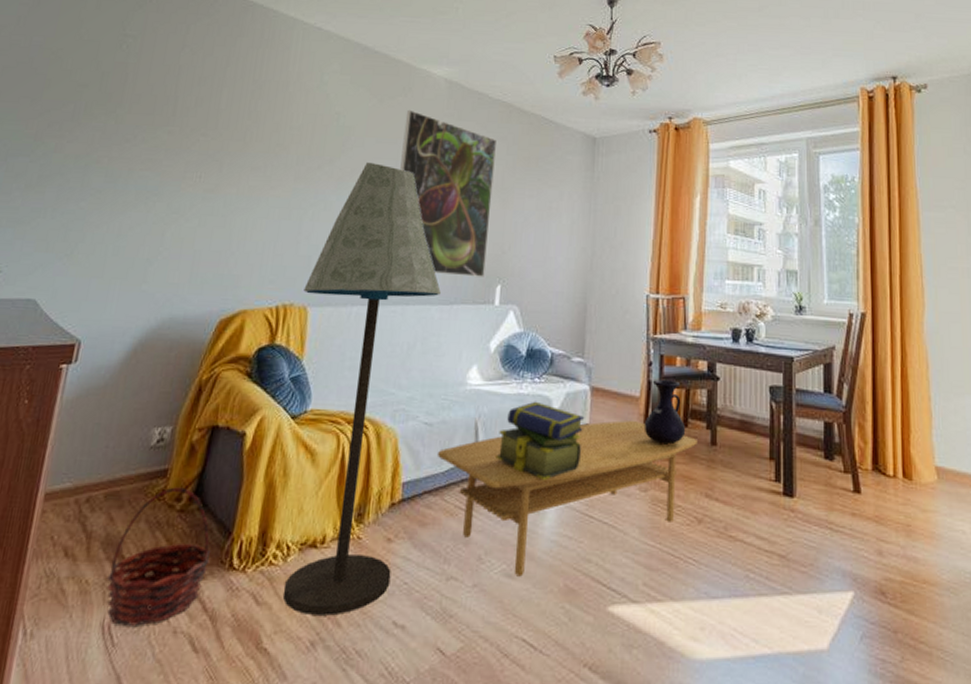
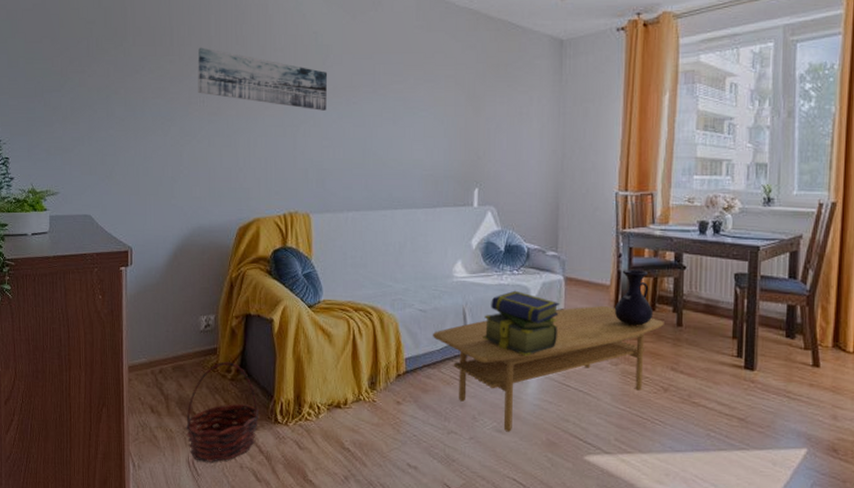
wall art: none [195,120,347,194] -> present [197,47,328,111]
floor lamp: present [283,161,441,616] -> none [305,78,424,458]
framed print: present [400,109,496,277] -> none [378,24,466,182]

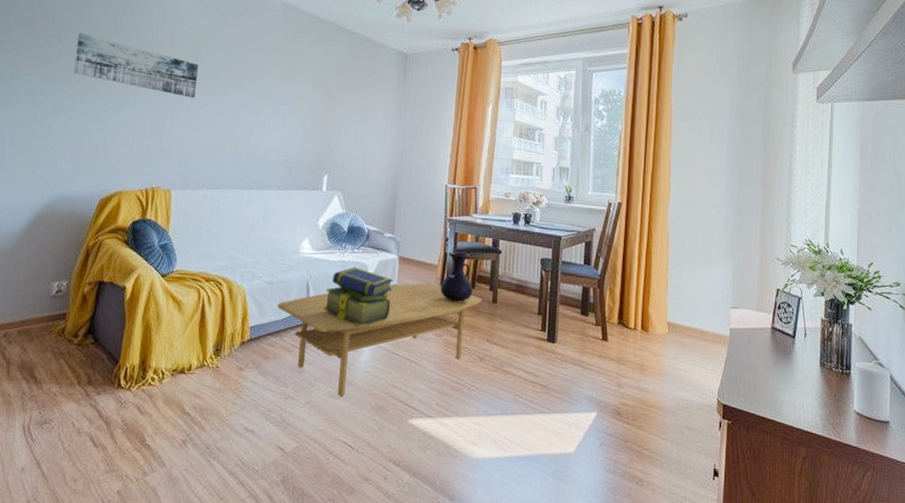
basket: present [185,361,260,462] -> none [24,327,103,427]

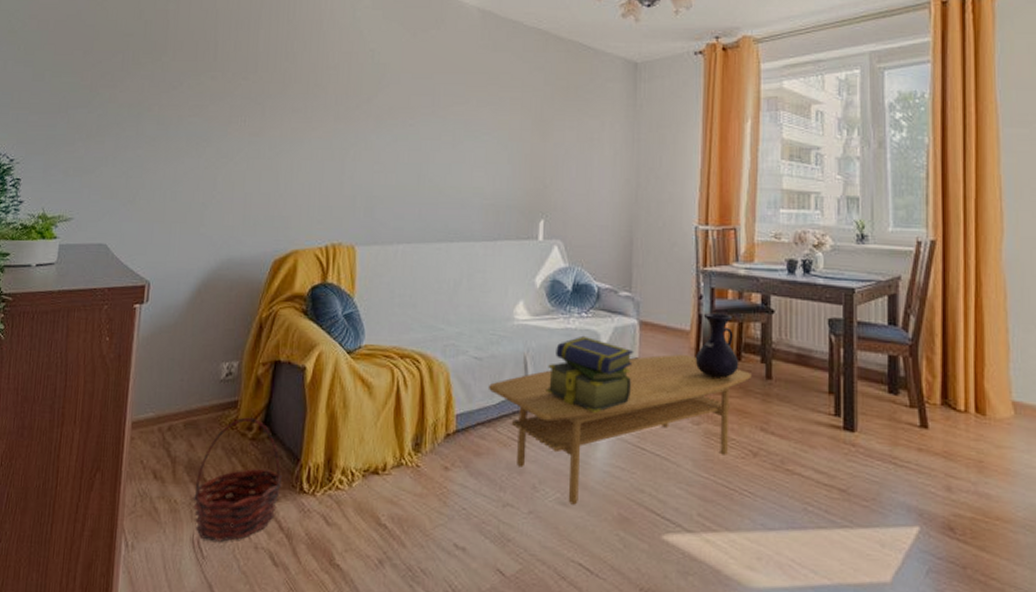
basket: none [24,327,103,427] -> present [192,417,283,542]
wall art: present [73,33,199,98] -> none [240,63,383,133]

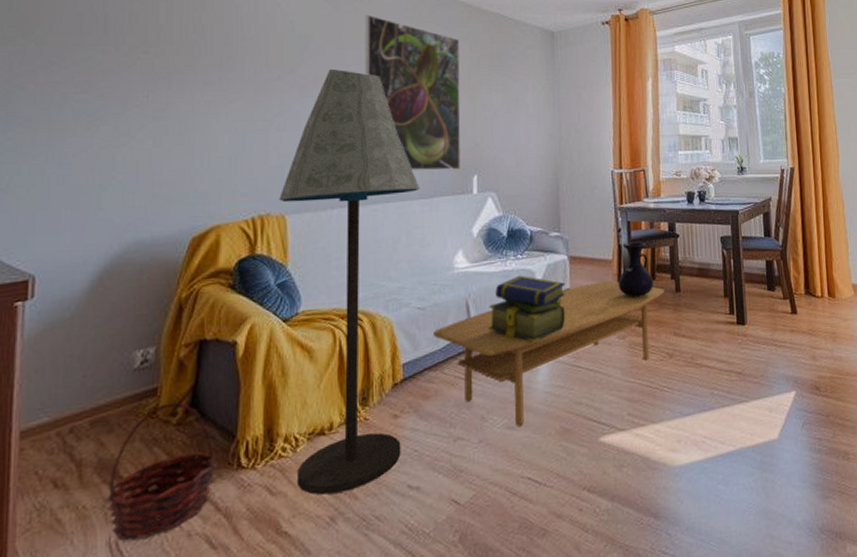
floor lamp: none [350,98,484,537] -> present [279,68,419,495]
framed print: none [437,42,533,212] -> present [365,14,461,171]

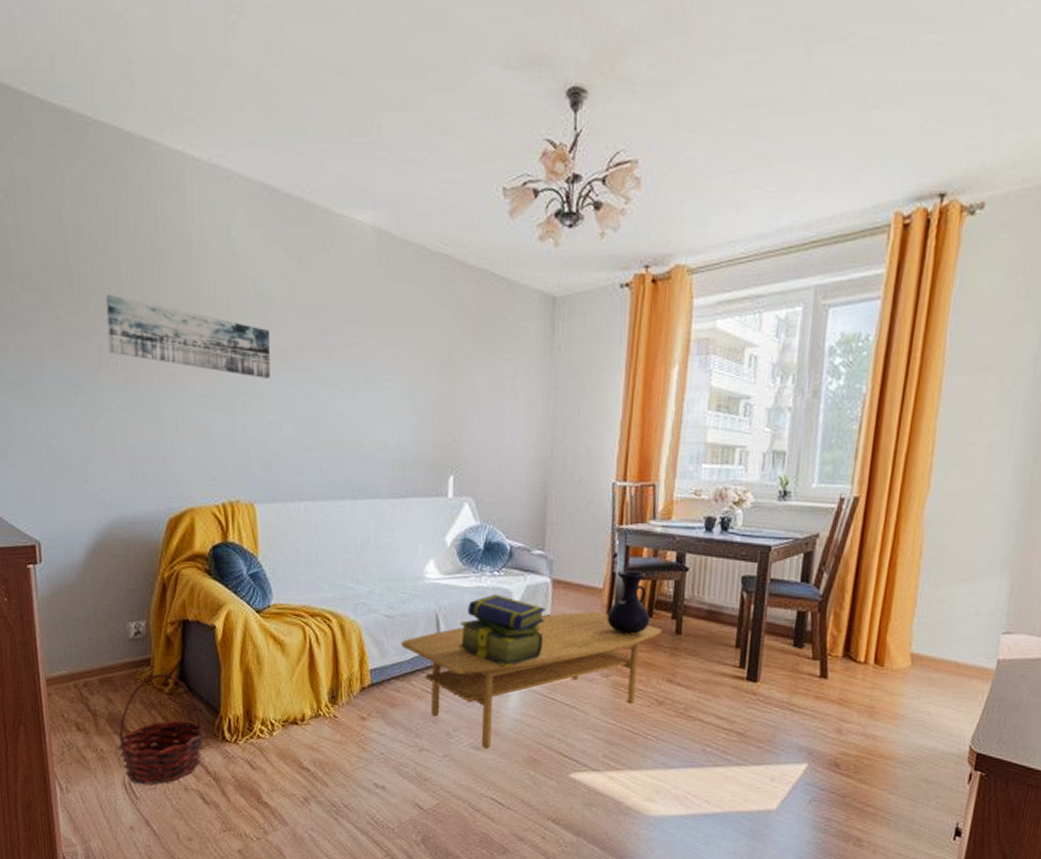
wall art: none [140,36,307,103] -> present [105,294,271,378]
floor lamp: present [279,68,419,495] -> none [247,338,390,778]
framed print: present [365,14,461,171] -> none [331,270,439,468]

